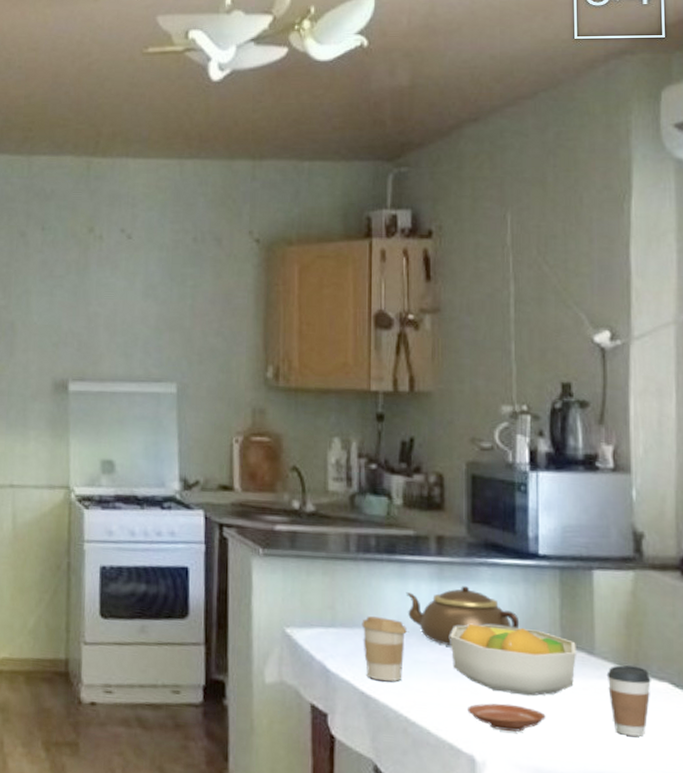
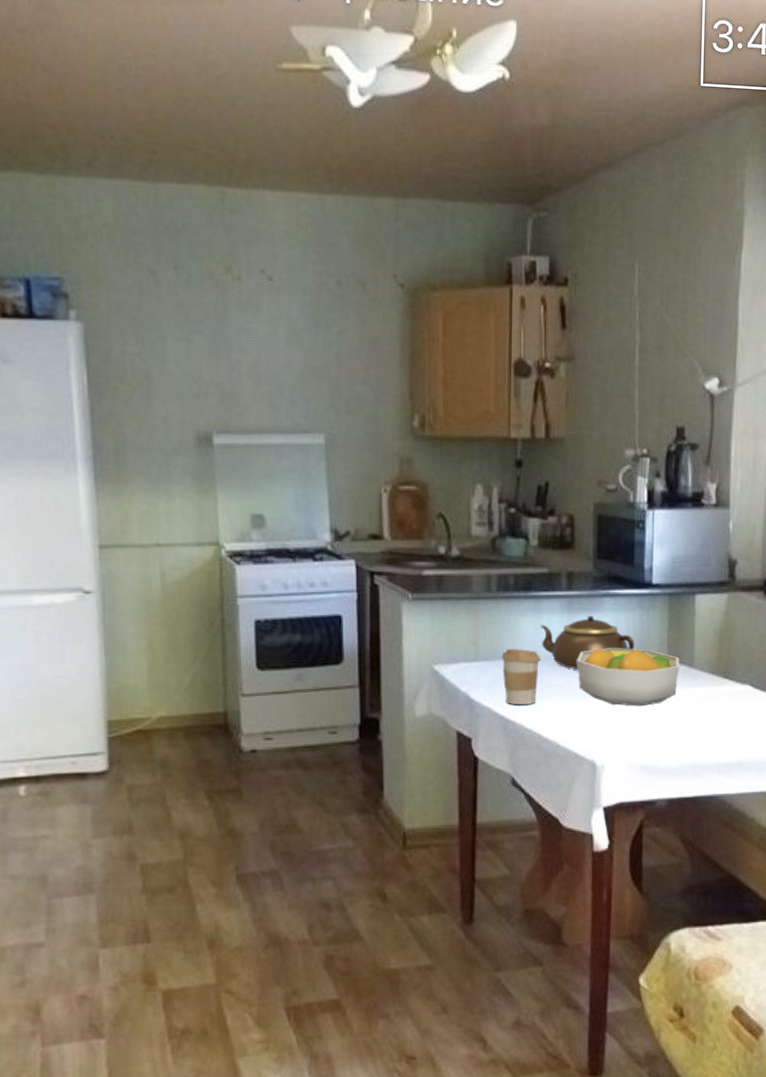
plate: present [466,703,546,732] -> none [589,714,653,737]
coffee cup: present [606,665,651,737] -> none [702,674,736,731]

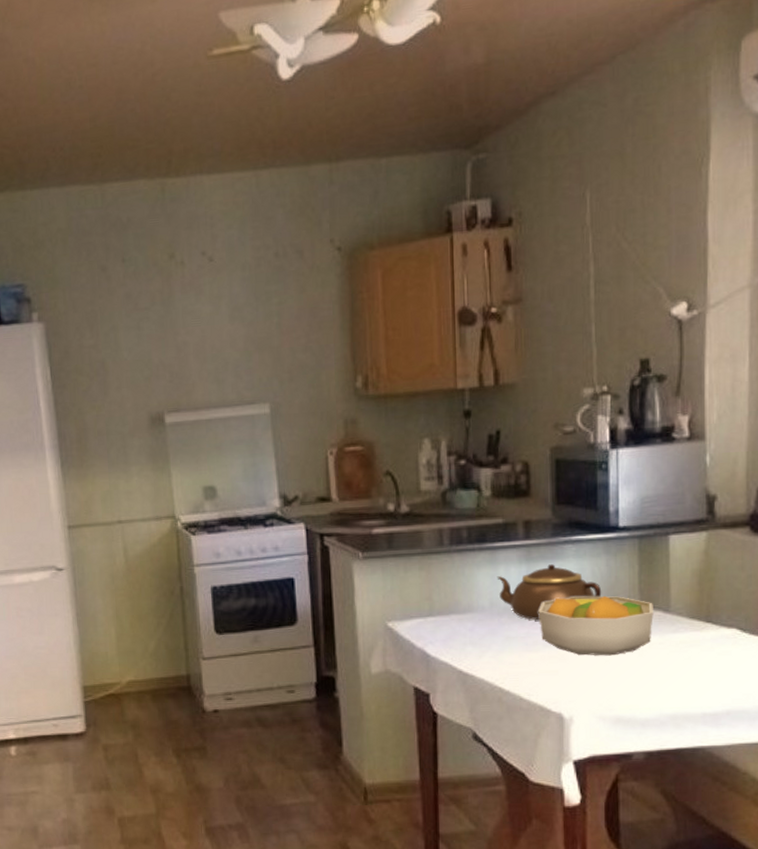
coffee cup: present [501,649,541,705] -> none [457,602,499,659]

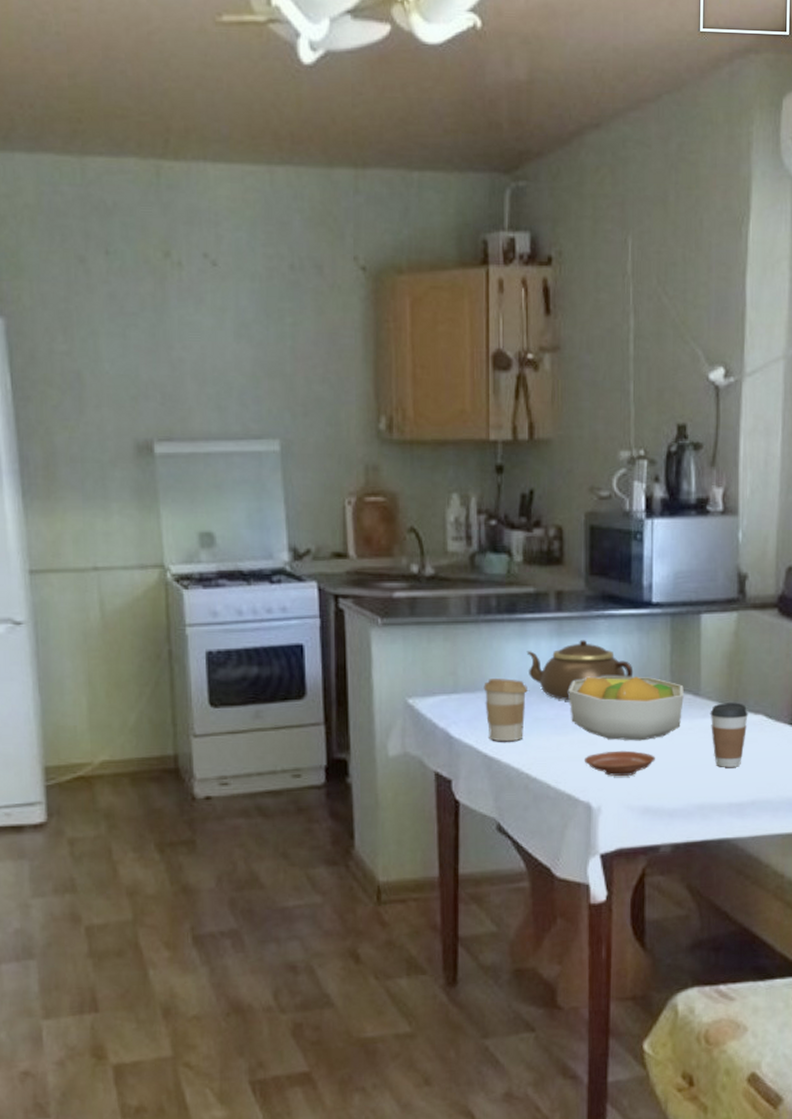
coffee cup: none [457,602,499,659] -> present [483,679,527,742]
plate: none [555,664,626,689] -> present [583,750,655,776]
coffee cup: none [681,618,721,679] -> present [710,703,748,767]

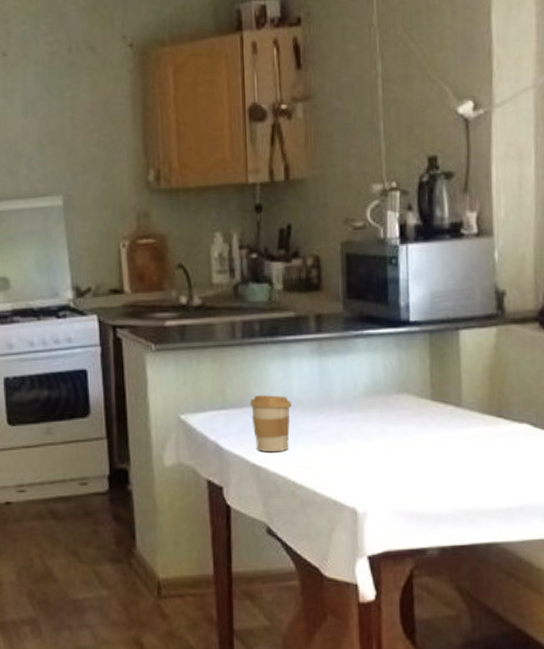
teapot: present [526,640,634,701] -> none [289,358,394,414]
fruit bowl: present [568,676,684,741] -> none [331,389,445,450]
plate: present [583,750,655,776] -> none [348,459,419,483]
coffee cup: present [710,703,748,767] -> none [472,413,512,474]

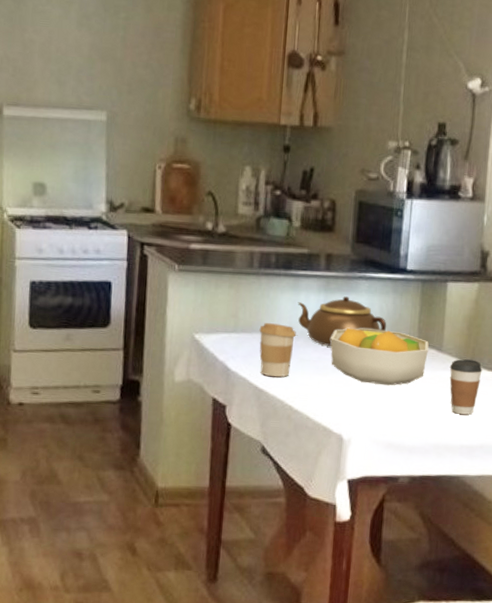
teapot: none [289,358,394,414] -> present [297,296,387,347]
fruit bowl: none [331,389,445,450] -> present [330,327,429,386]
coffee cup: none [472,413,512,474] -> present [449,359,482,415]

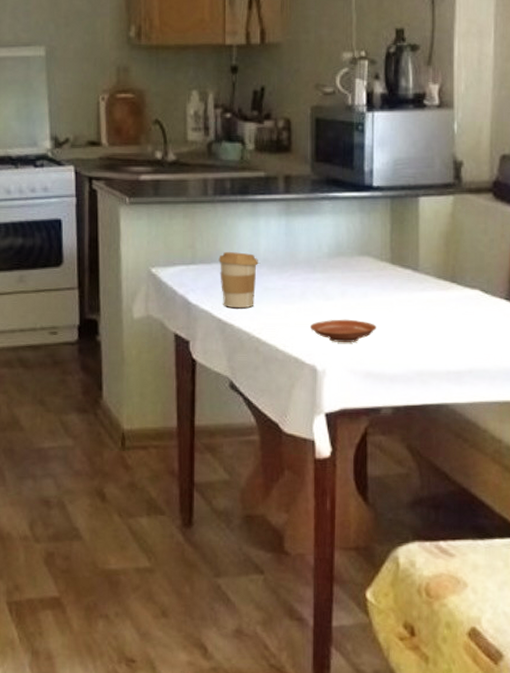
teapot: present [297,296,387,347] -> none [257,219,356,273]
fruit bowl: present [330,327,429,386] -> none [296,252,403,311]
plate: none [339,392,401,415] -> present [309,319,377,342]
coffee cup: present [449,359,482,415] -> none [428,278,465,338]

